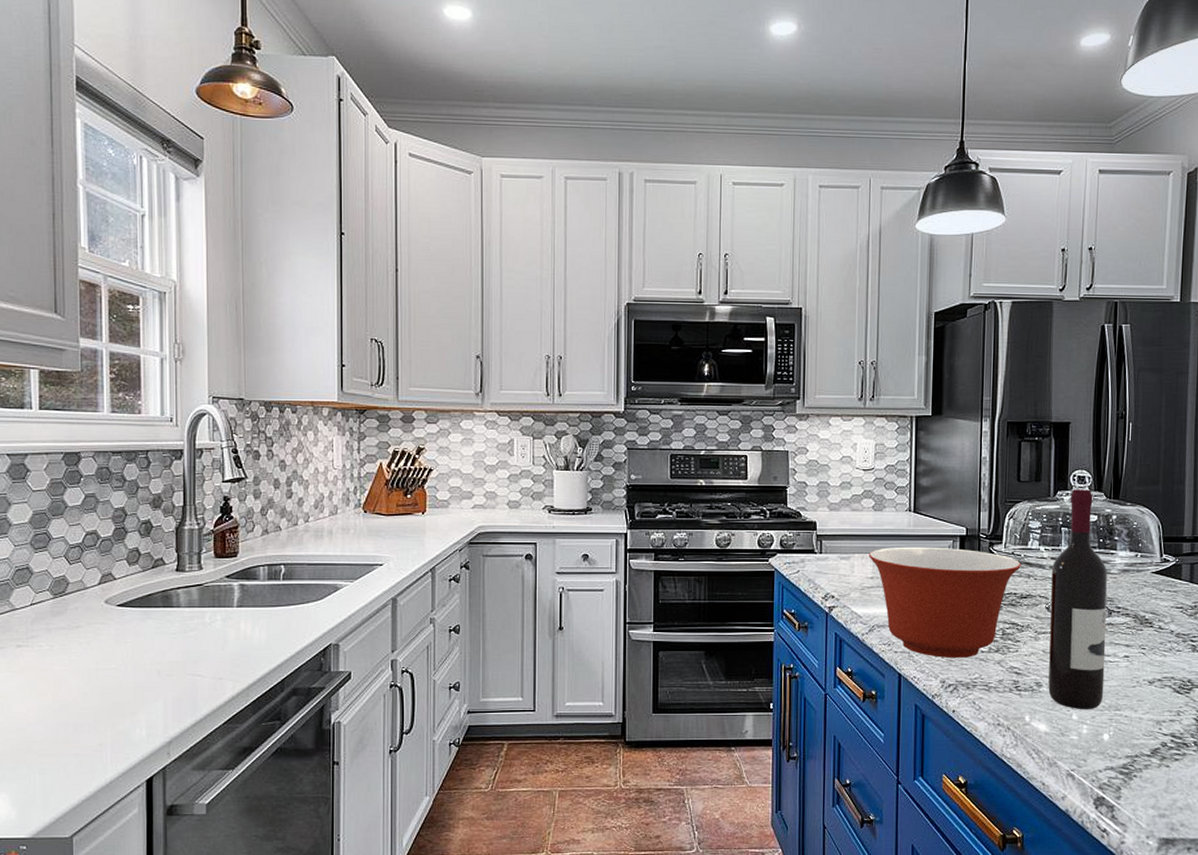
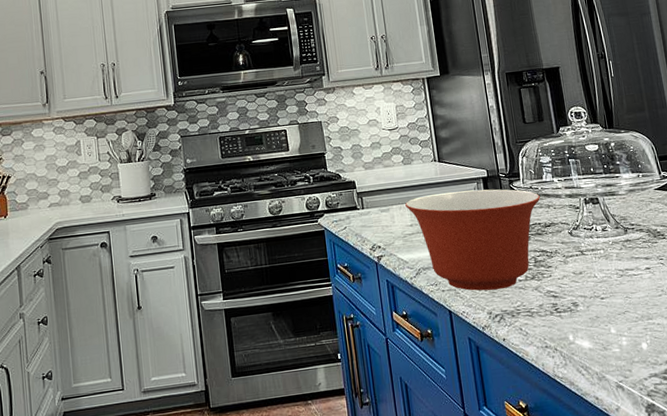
wine bottle: present [1048,489,1107,710] -> none [567,123,635,324]

